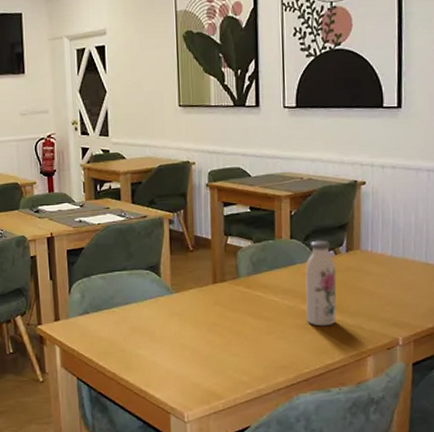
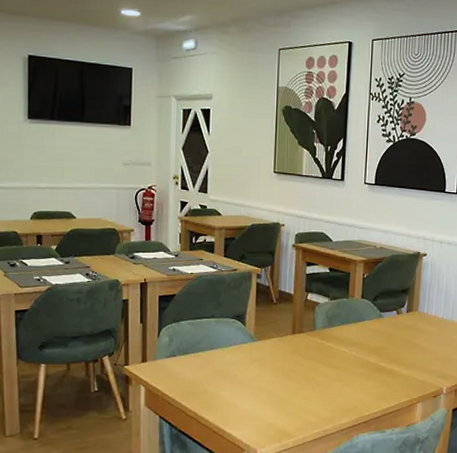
water bottle: present [305,240,337,327] -> none [370,301,398,376]

